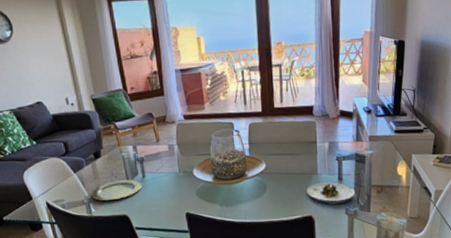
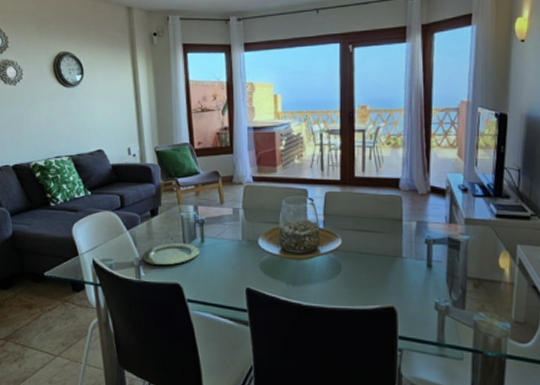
salad plate: present [307,182,356,205] -> none [389,268,448,297]

